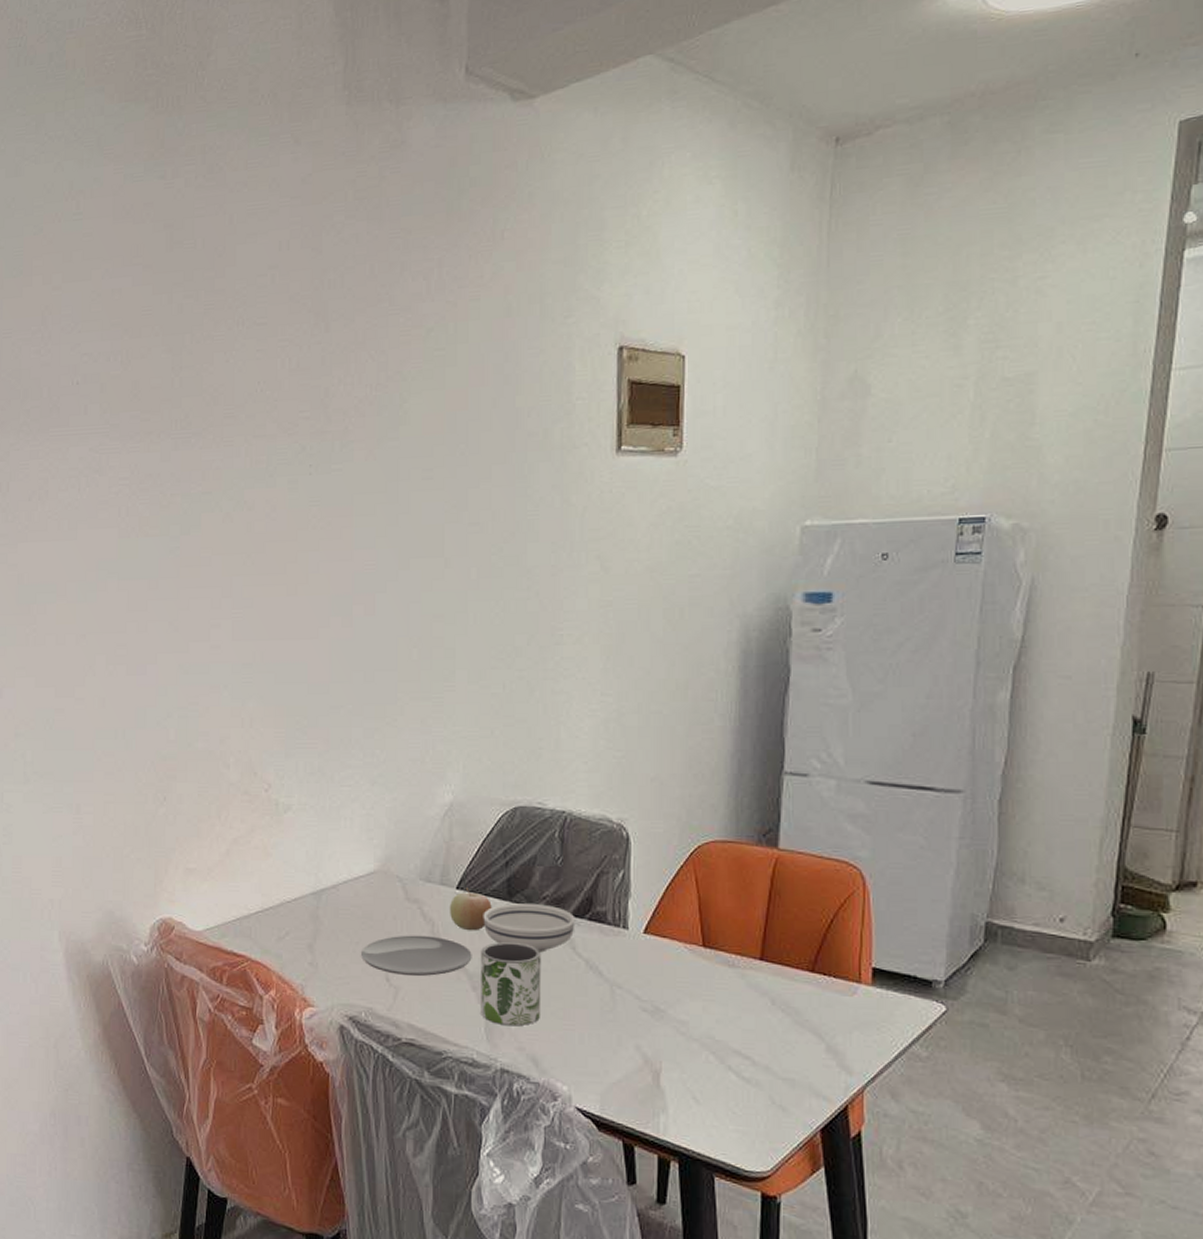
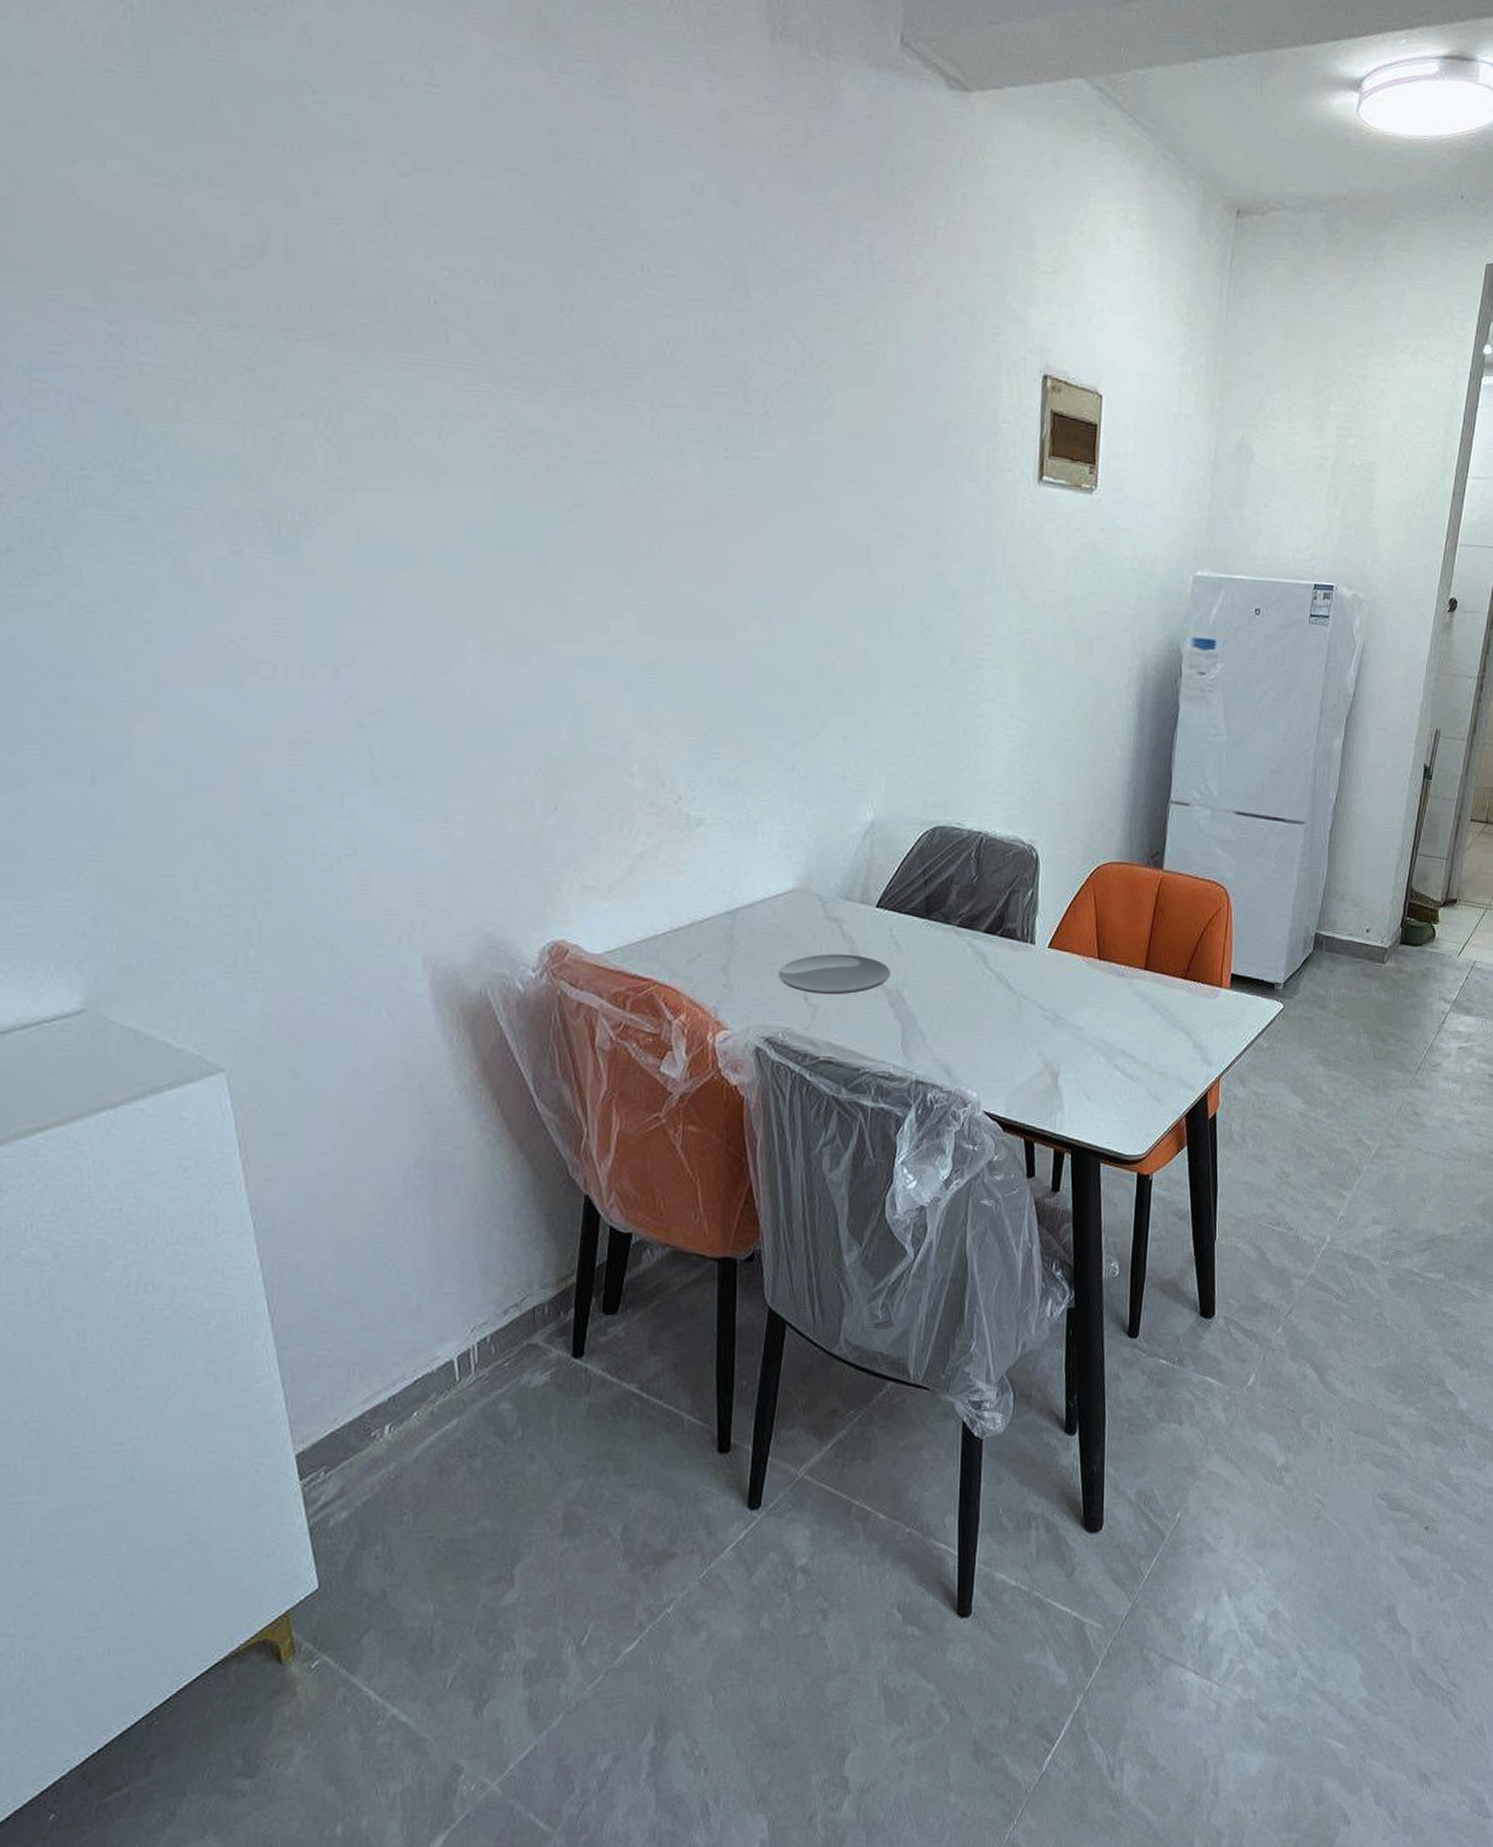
fruit: present [449,888,492,931] -> none [868,906,910,949]
mug: present [481,942,542,1027] -> none [898,959,956,1039]
bowl: present [483,903,575,953] -> none [901,921,988,968]

